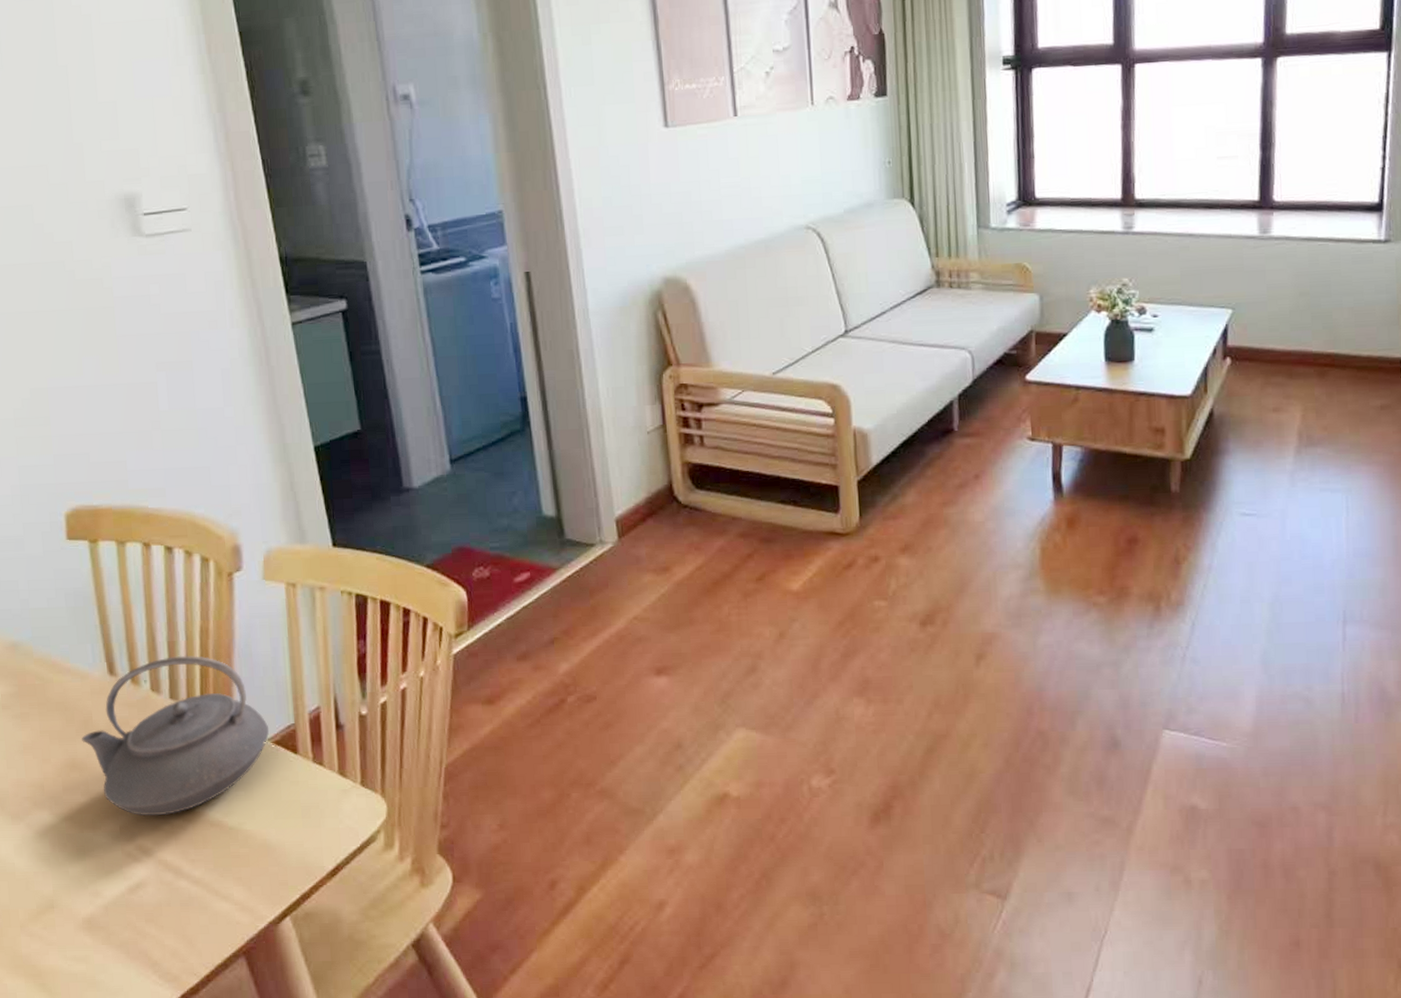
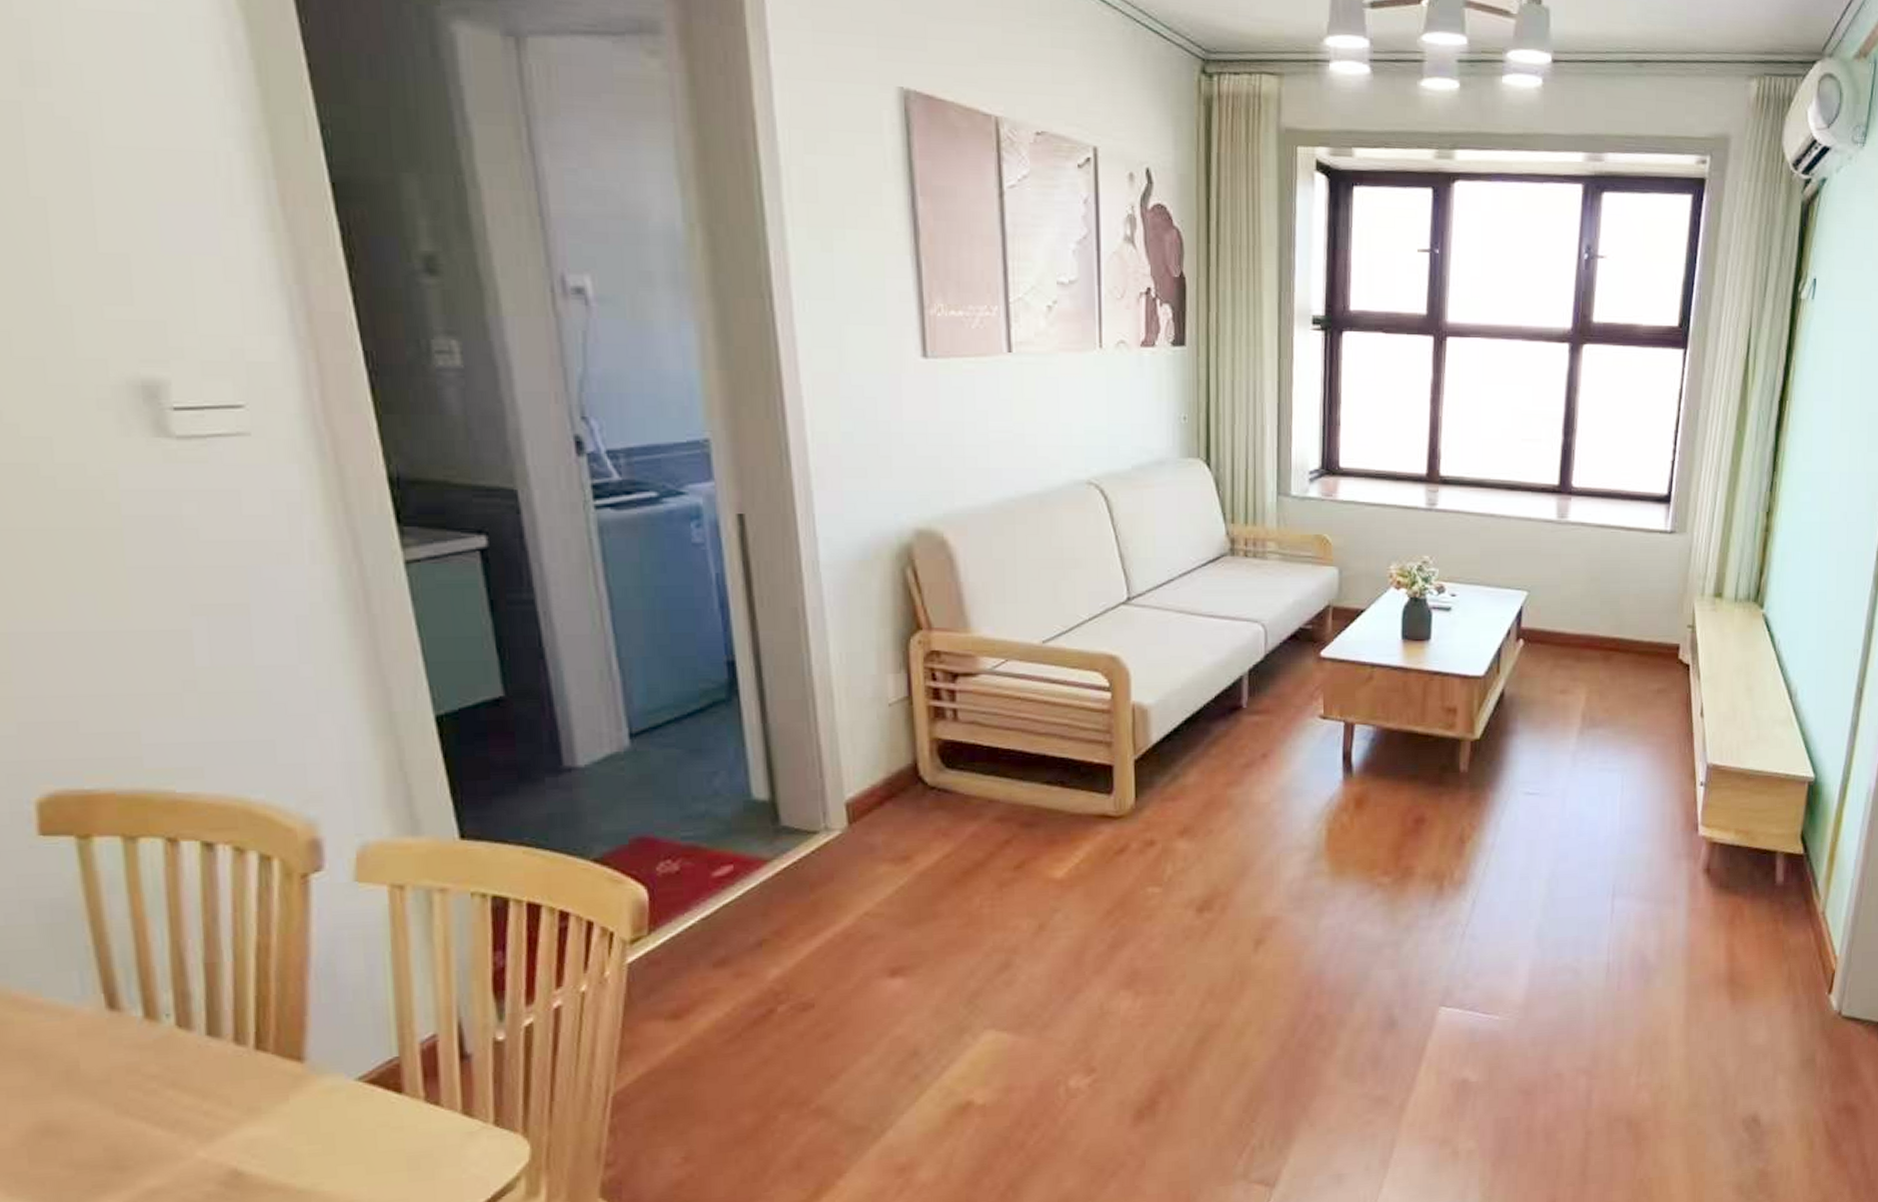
teapot: present [82,655,270,816] -> none [62,979,361,1187]

